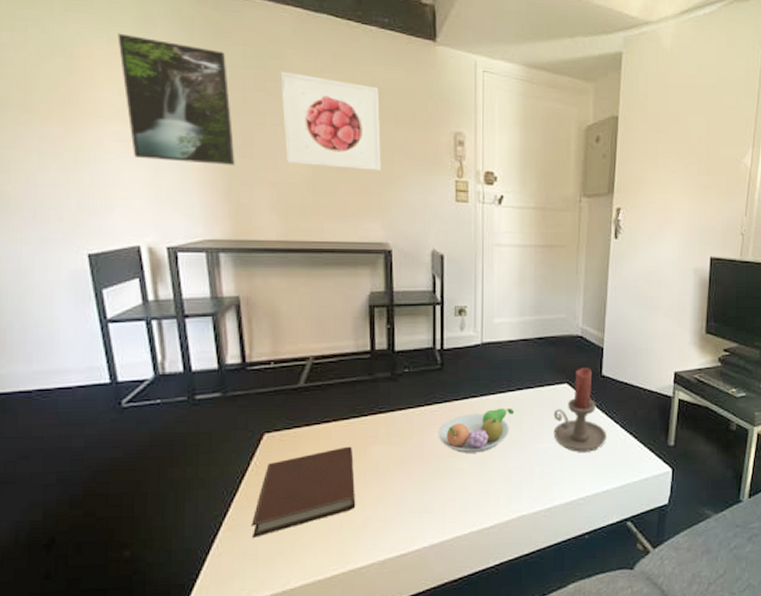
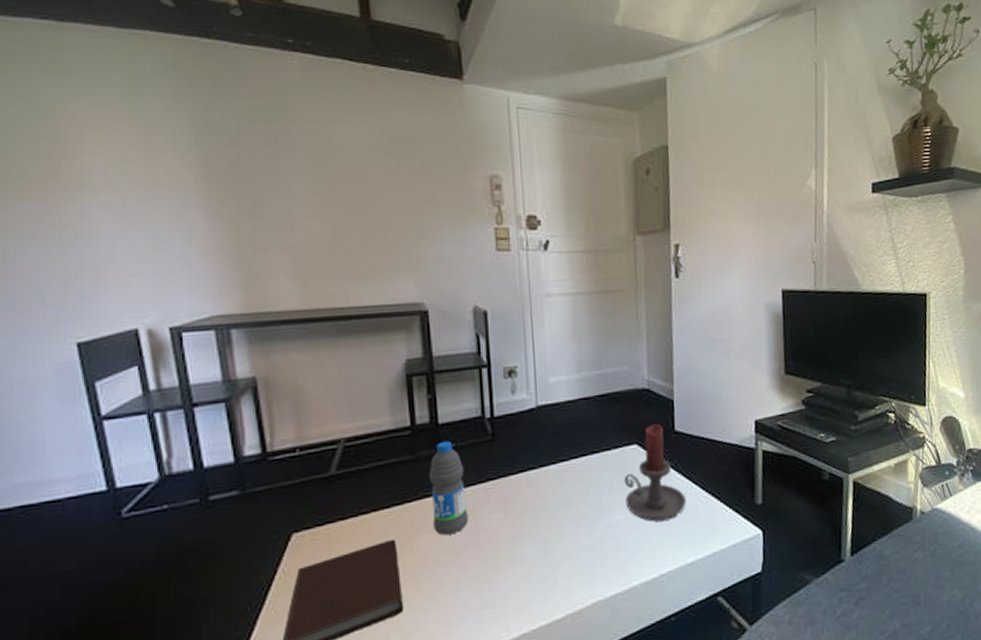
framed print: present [117,33,235,165] -> none [105,94,245,231]
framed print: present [280,71,382,172] -> none [291,123,412,225]
water bottle: none [383,366,416,447] -> present [428,440,469,536]
fruit bowl: present [438,408,515,453] -> none [494,477,580,535]

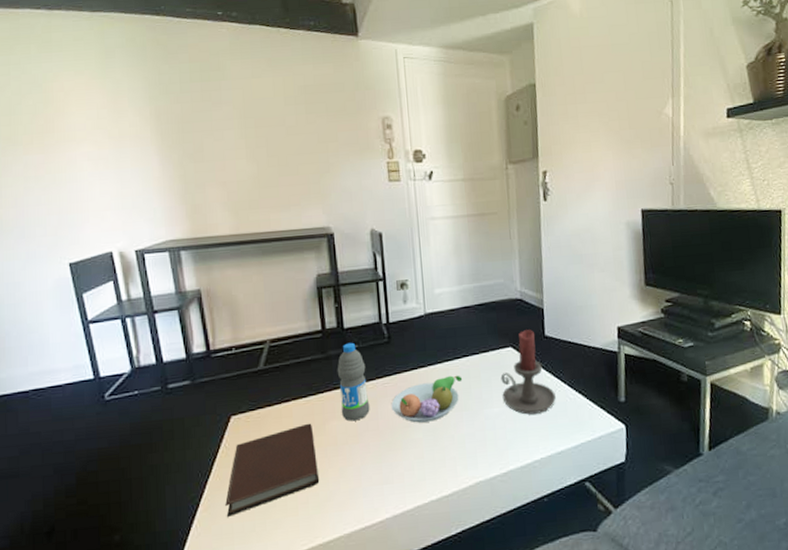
fruit bowl: none [494,477,580,535] -> present [391,375,463,423]

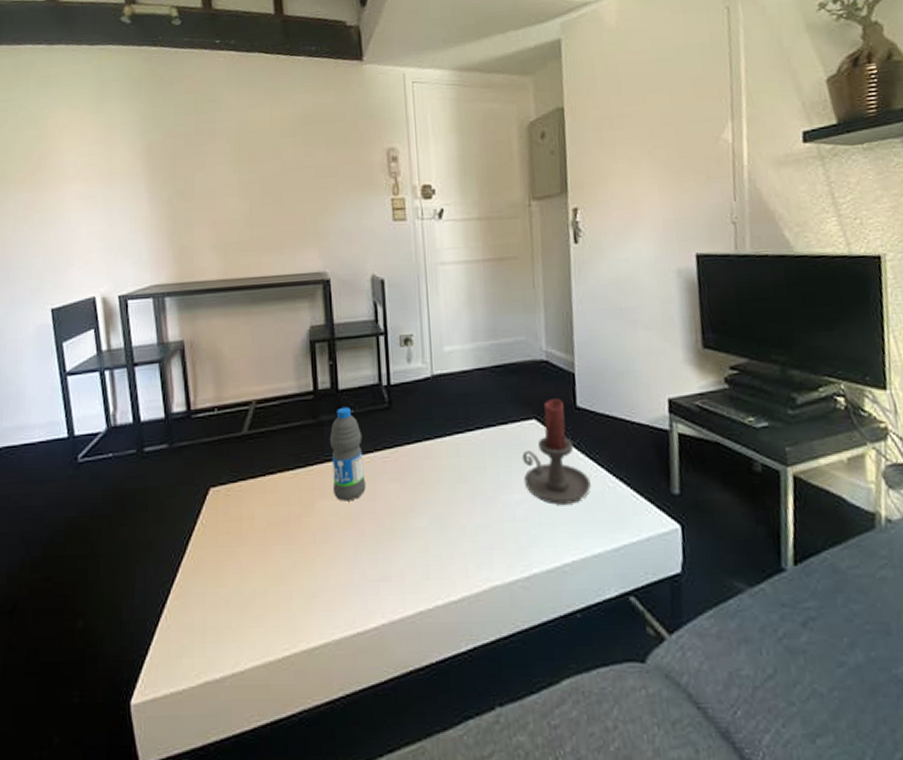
notebook: present [225,423,320,517] -> none [199,500,306,608]
fruit bowl: present [391,375,463,423] -> none [390,451,476,508]

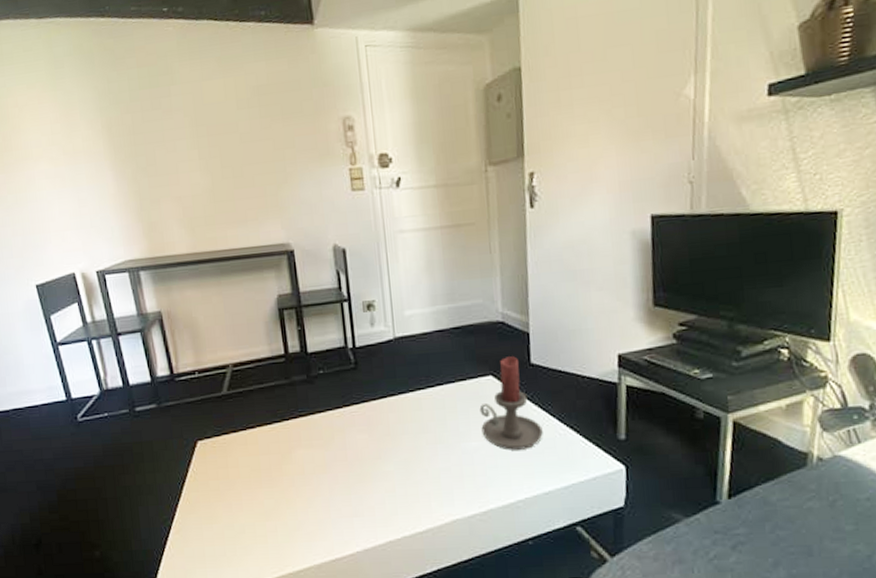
water bottle: present [329,406,366,501] -> none [301,368,338,451]

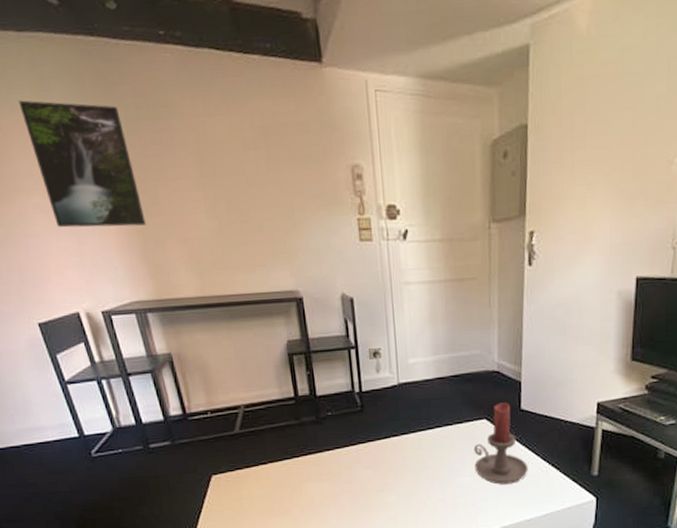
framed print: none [34,77,143,192] -> present [18,100,146,228]

